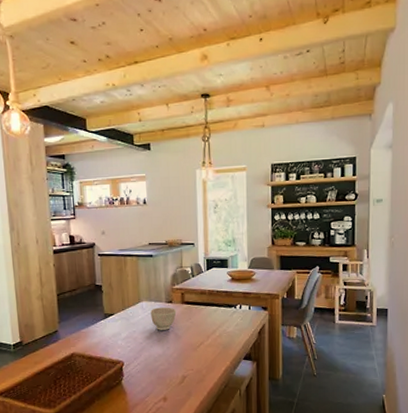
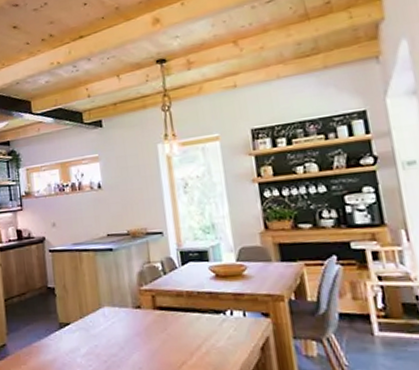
bowl: present [151,307,177,330] -> none [115,314,148,345]

